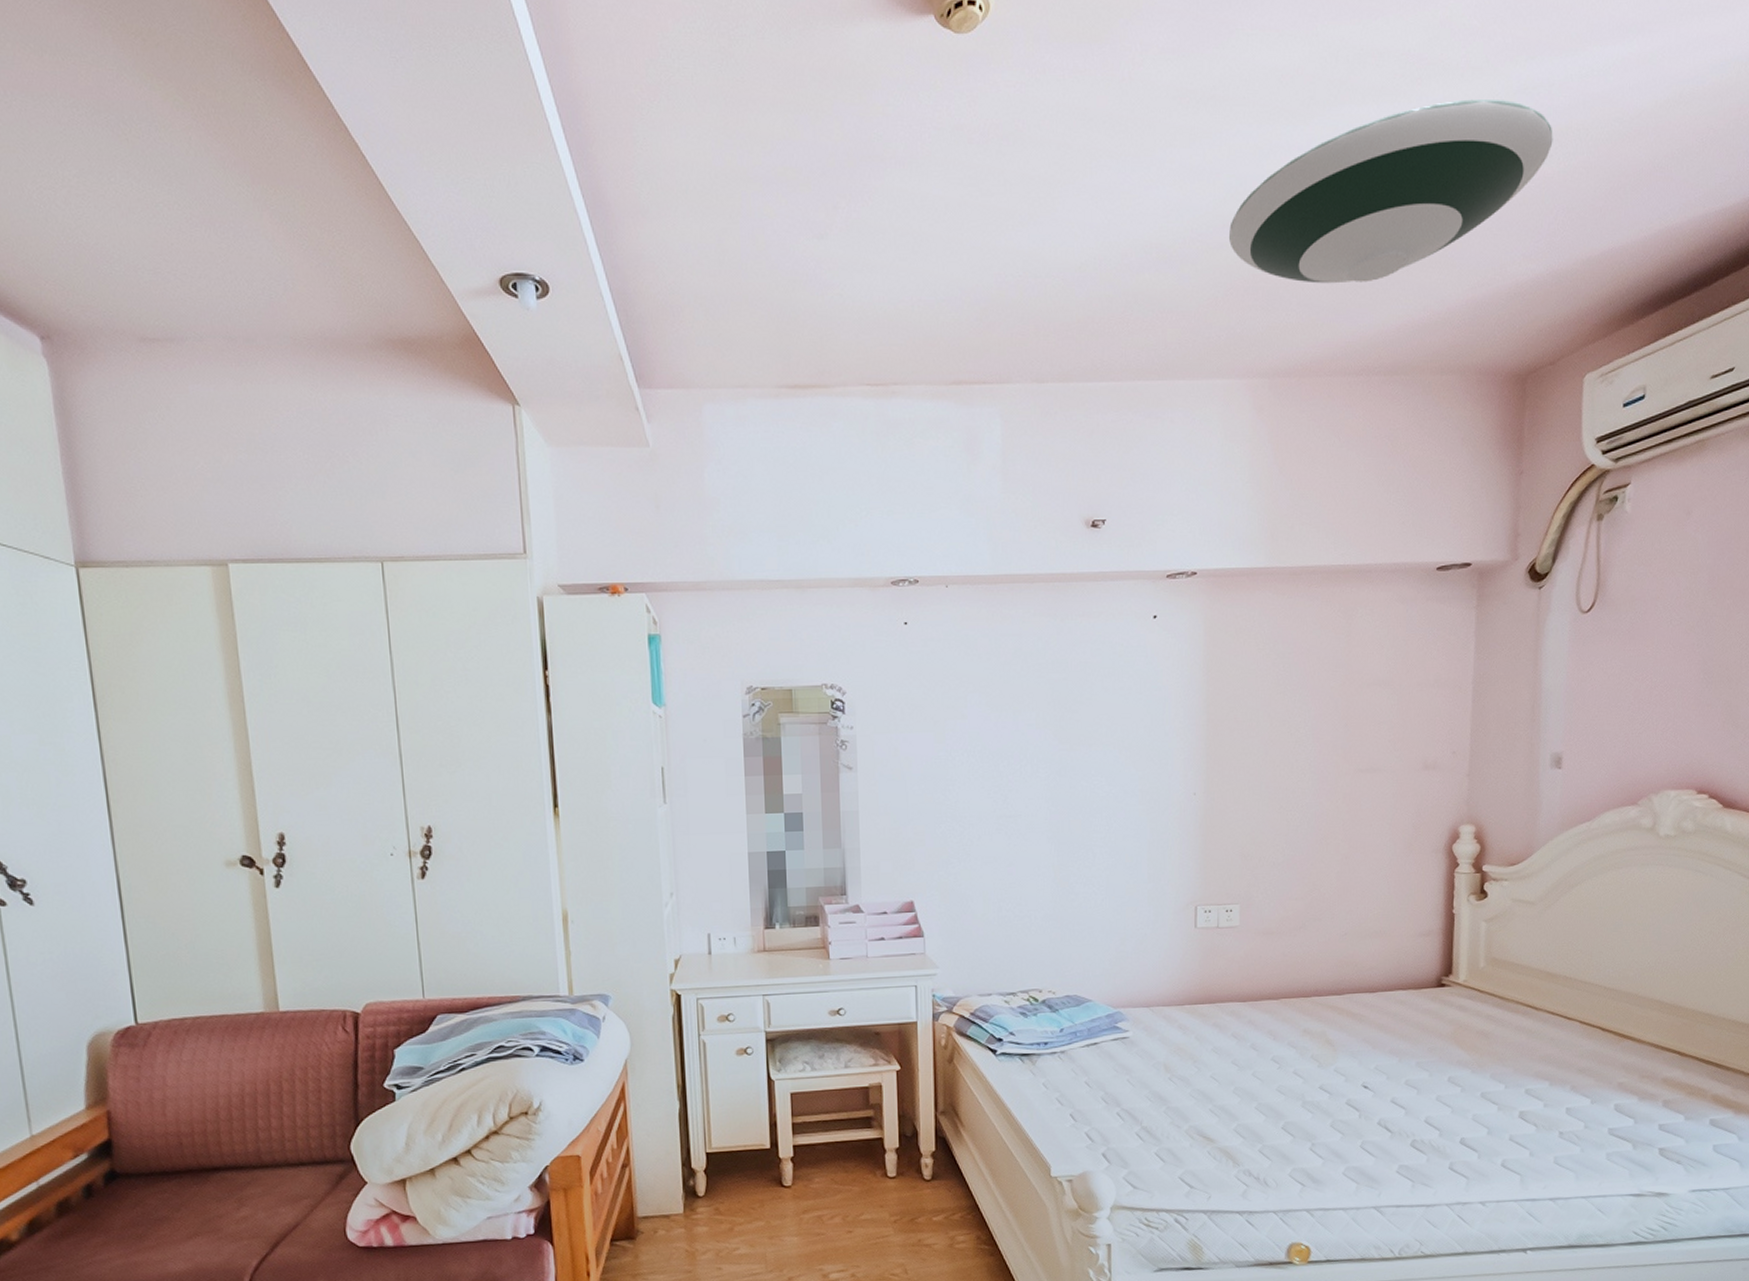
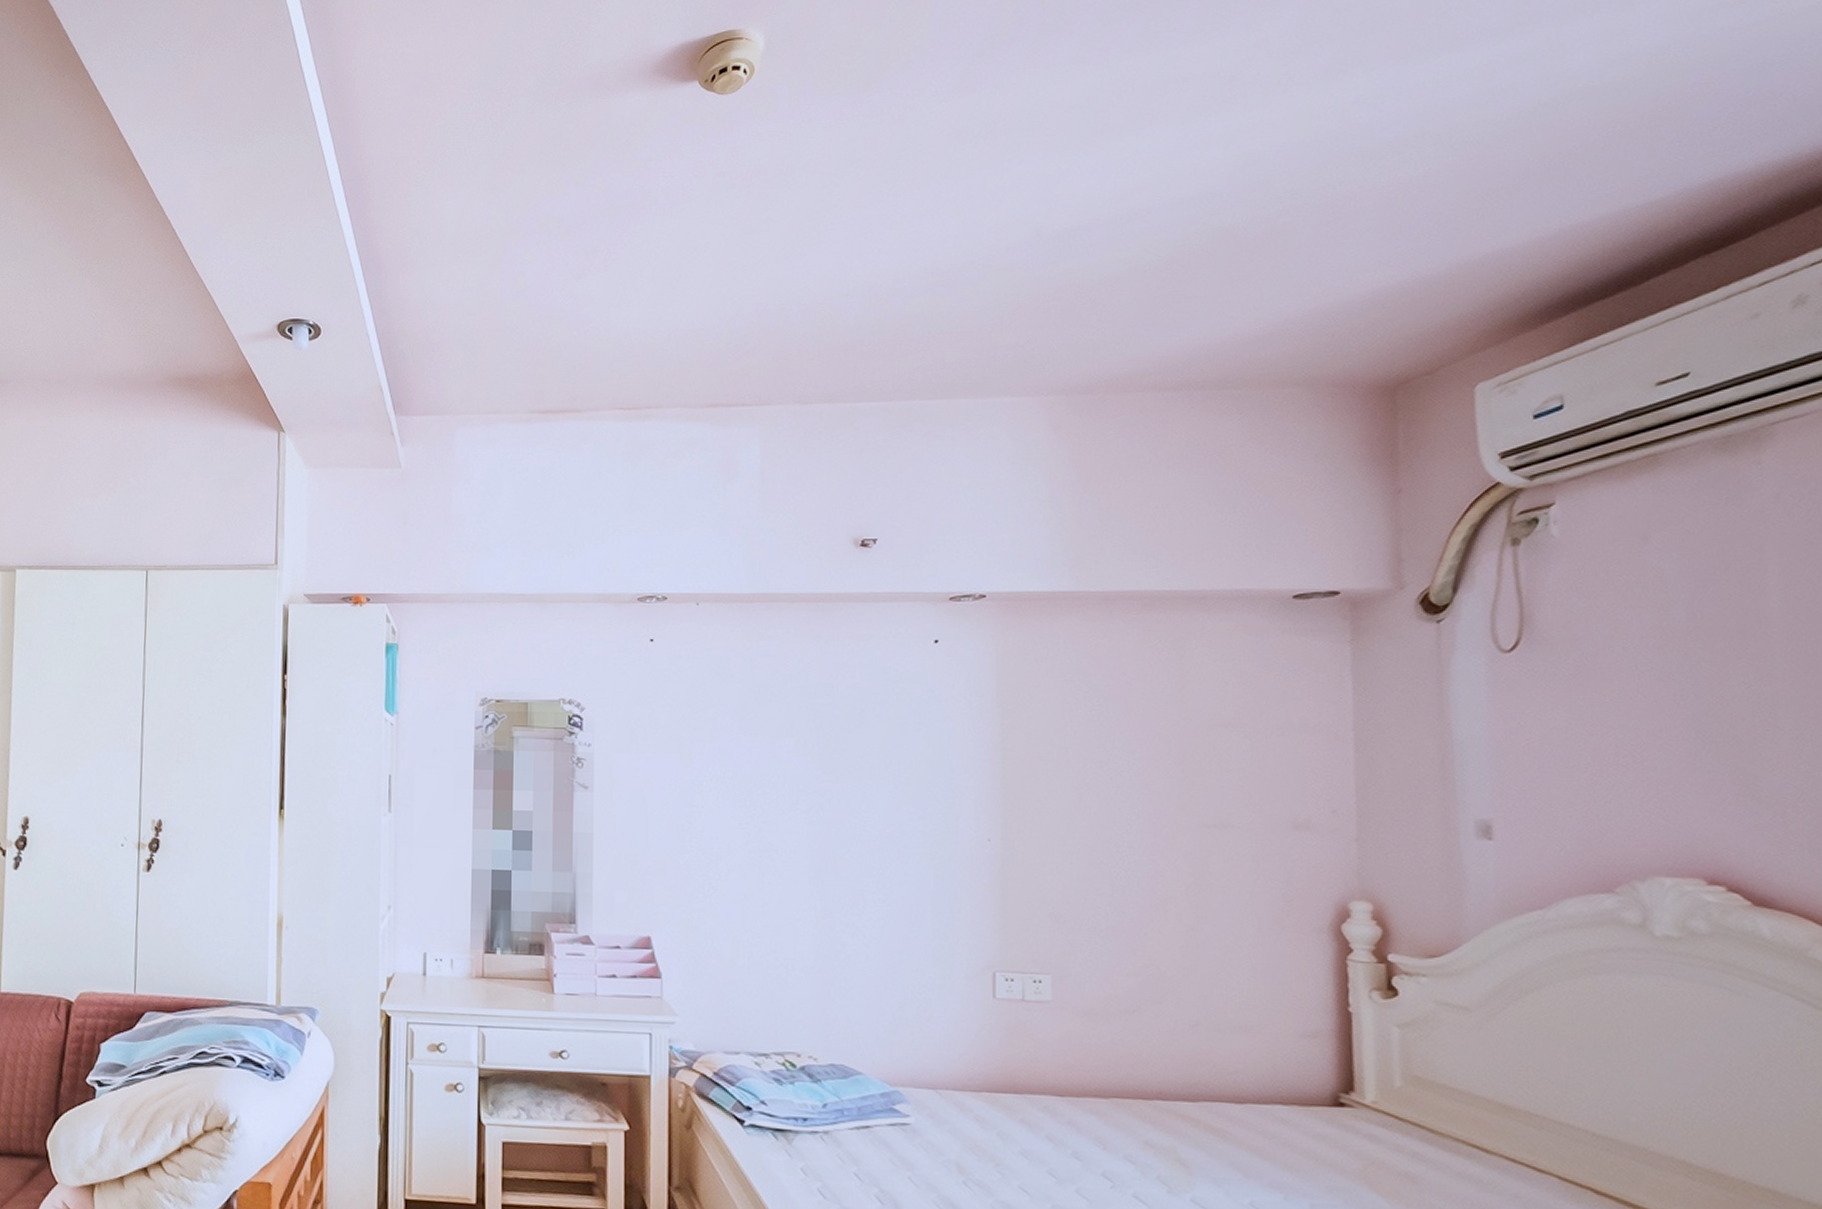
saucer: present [1229,99,1553,284] -> none [1015,111,1407,300]

